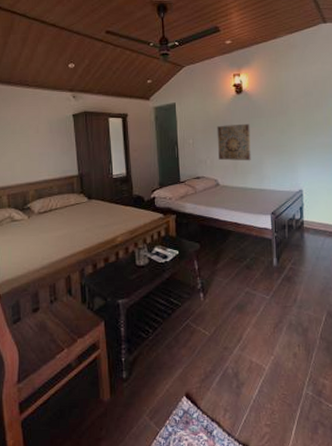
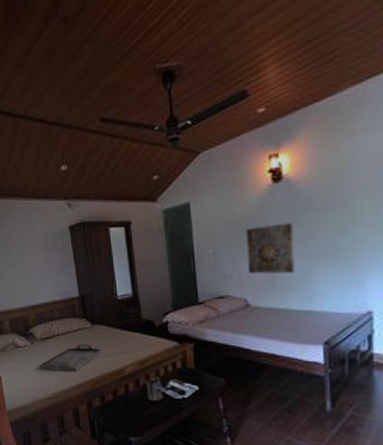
serving tray: none [33,217,97,242] -> present [38,344,103,372]

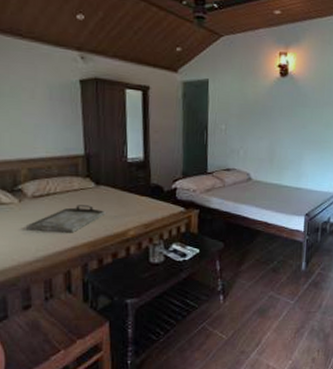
wall art: present [245,222,295,274] -> none [253,111,292,156]

